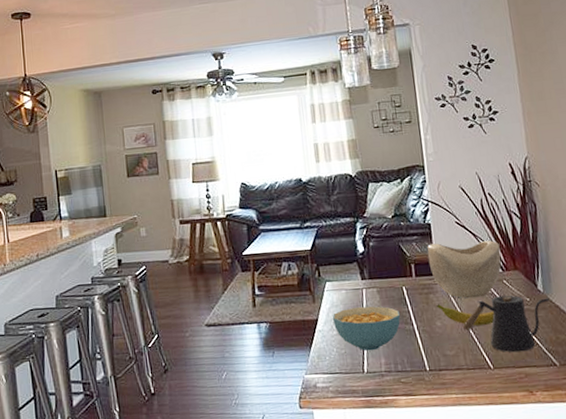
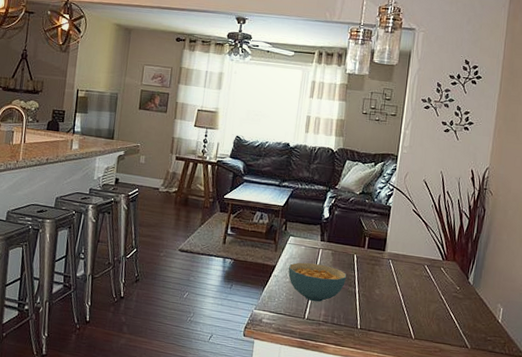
decorative bowl: present [427,240,502,299] -> none [381,224,446,278]
banana: present [436,304,495,326] -> none [378,275,427,302]
kettle: present [463,295,550,353] -> none [397,279,476,331]

